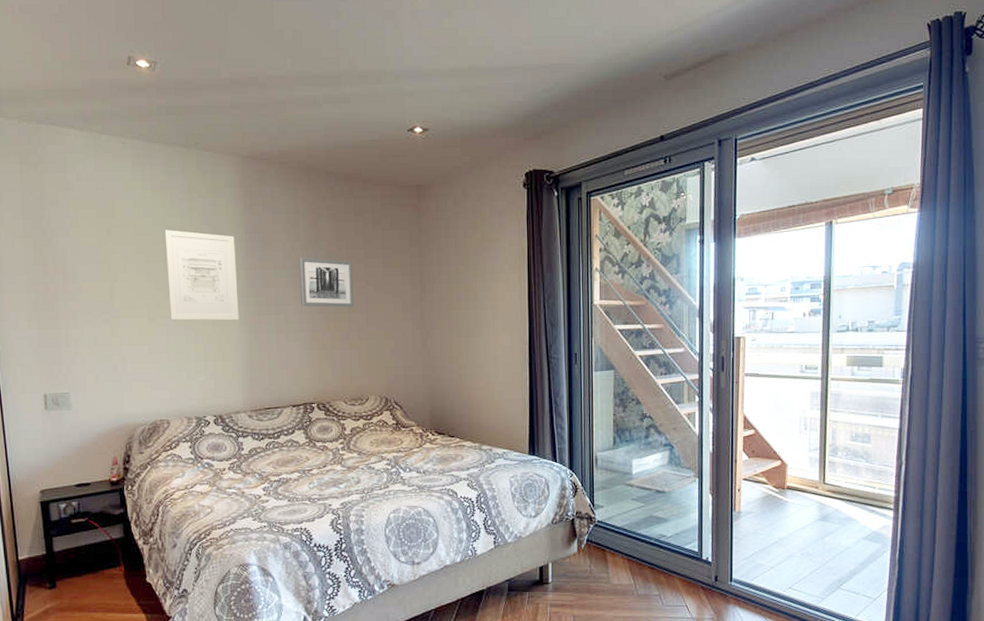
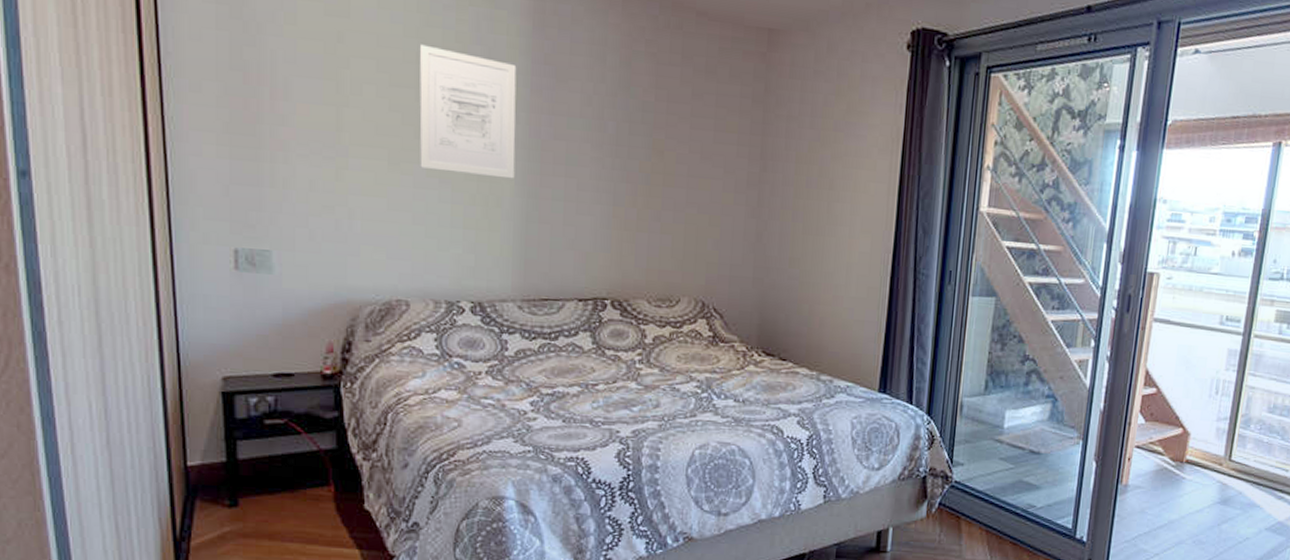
wall art: present [298,257,355,308] -> none [599,104,675,180]

